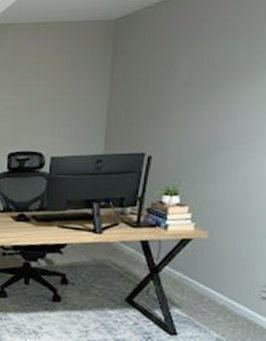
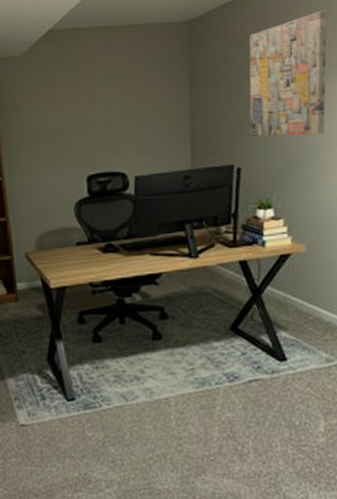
wall art: none [164,13,255,130] -> present [249,11,328,137]

